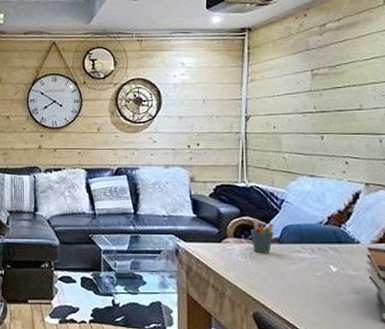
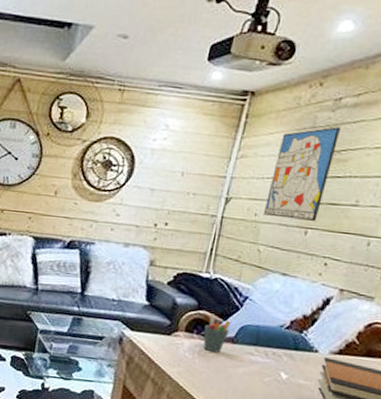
wall art: none [280,47,332,128] -> present [263,127,342,222]

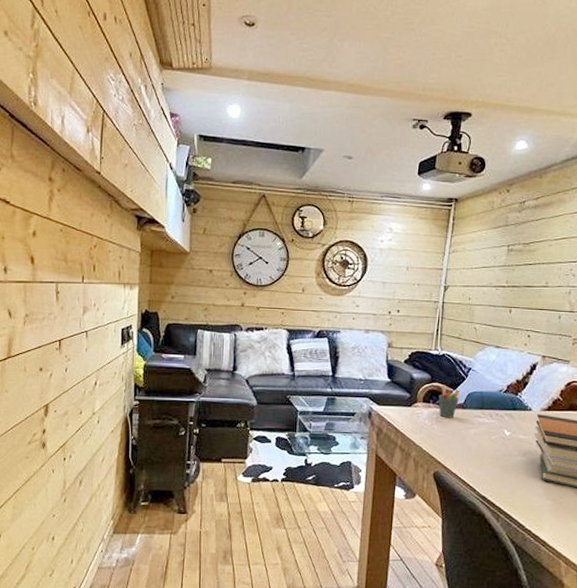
wall art: present [263,127,342,222] -> none [475,224,528,302]

